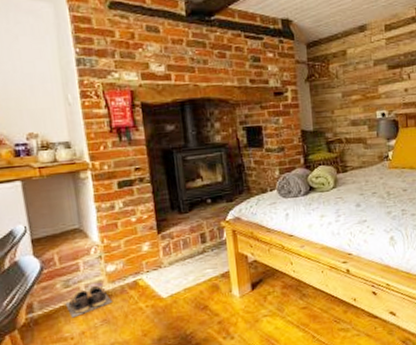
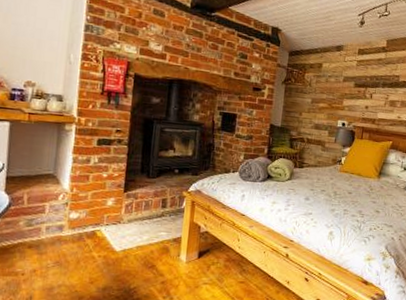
shoes: present [65,285,112,318] -> none [24,228,68,256]

